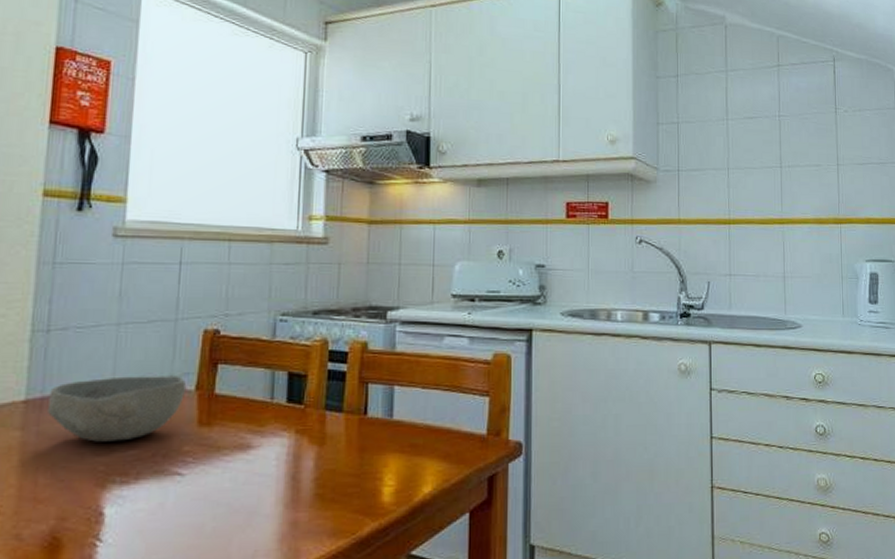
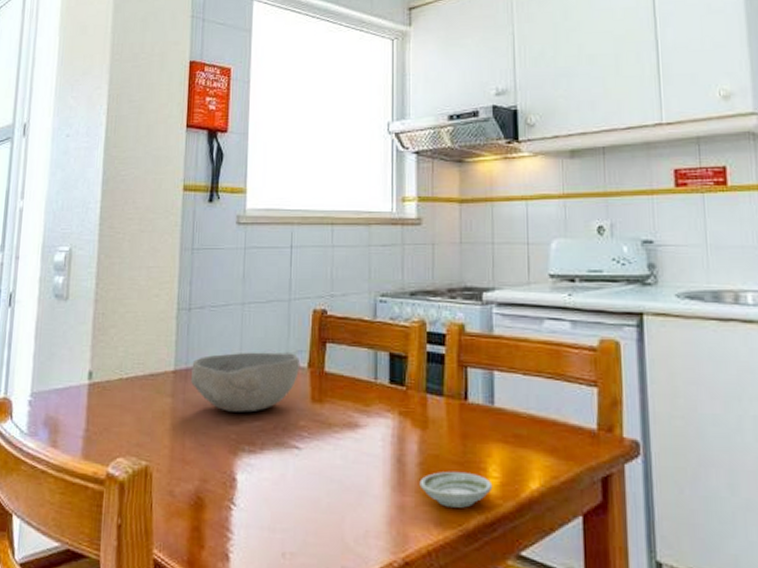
saucer: none [314,483,388,518] -> present [419,471,493,508]

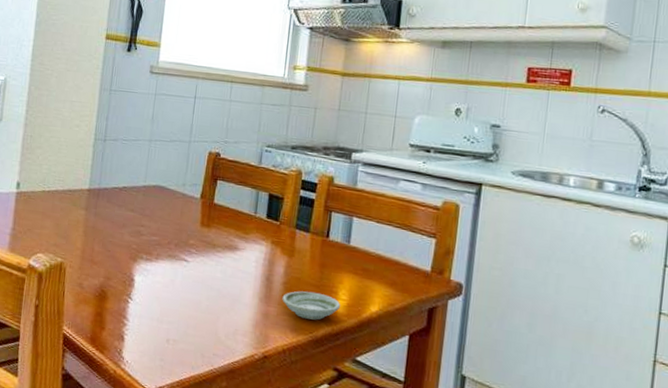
bowl: present [191,352,299,413] -> none [102,180,194,229]

